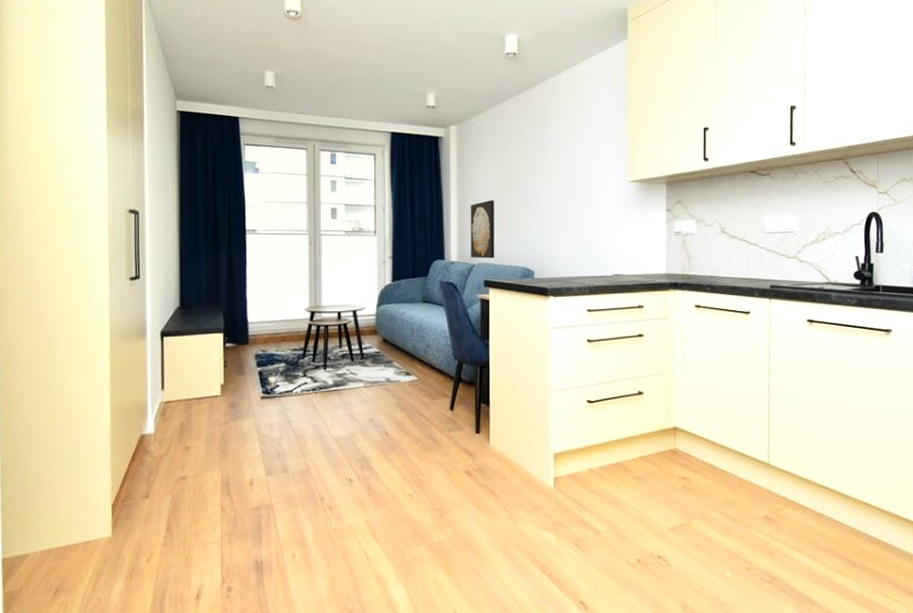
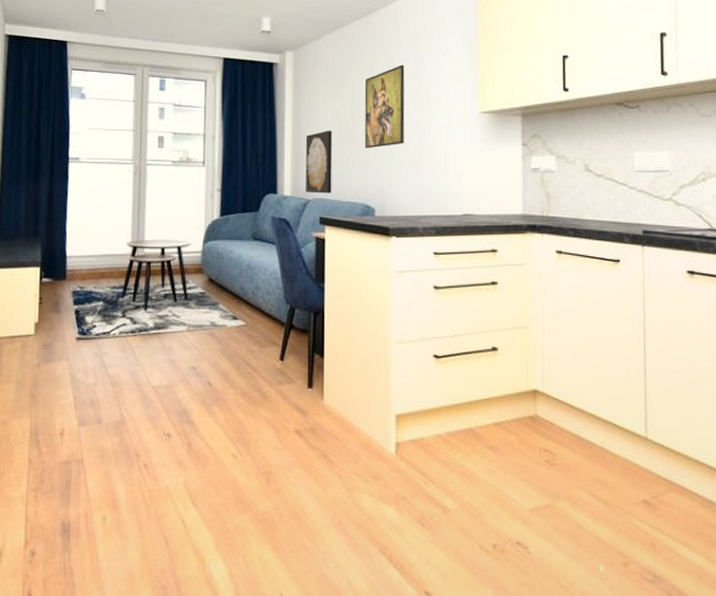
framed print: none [524,137,561,217] -> present [364,65,405,149]

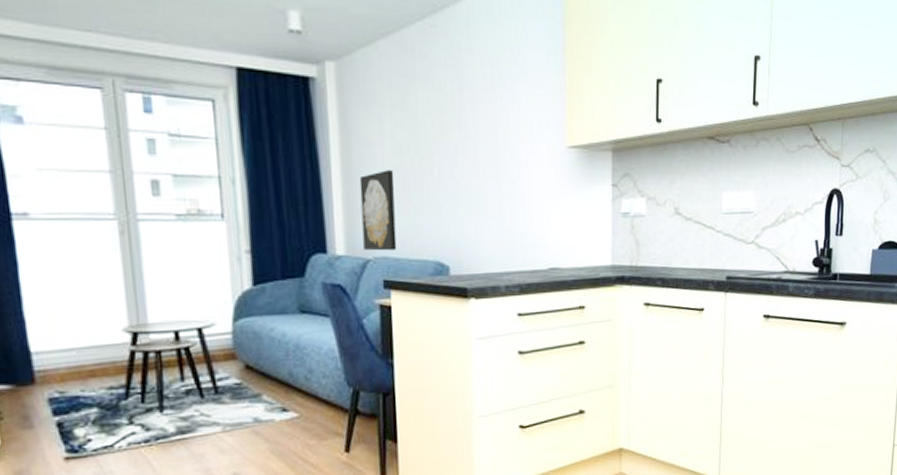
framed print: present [364,65,405,149] -> none [431,84,482,193]

